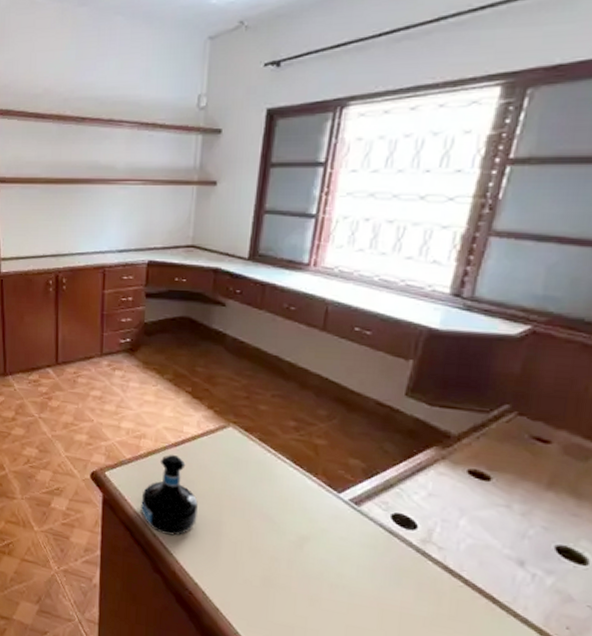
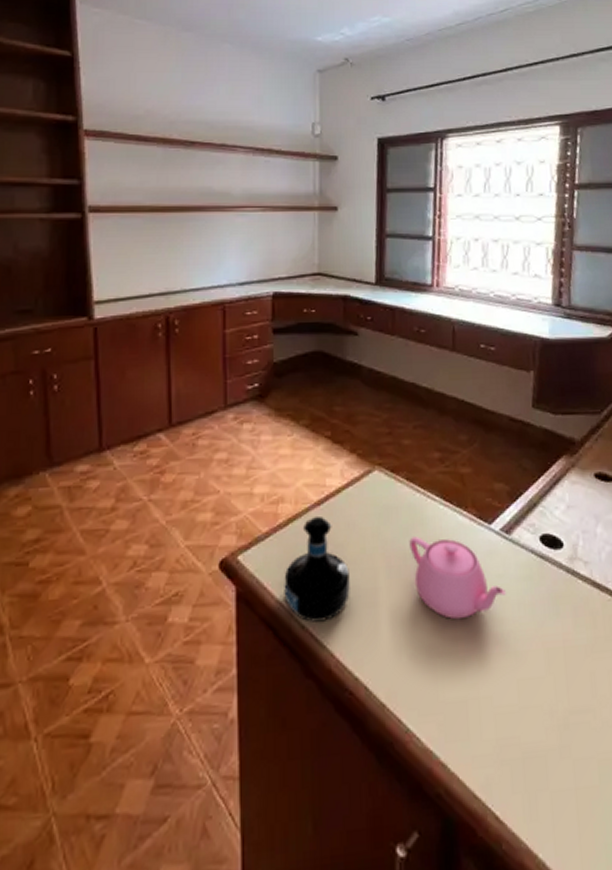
teapot: none [255,488,346,565] -> present [409,536,506,620]

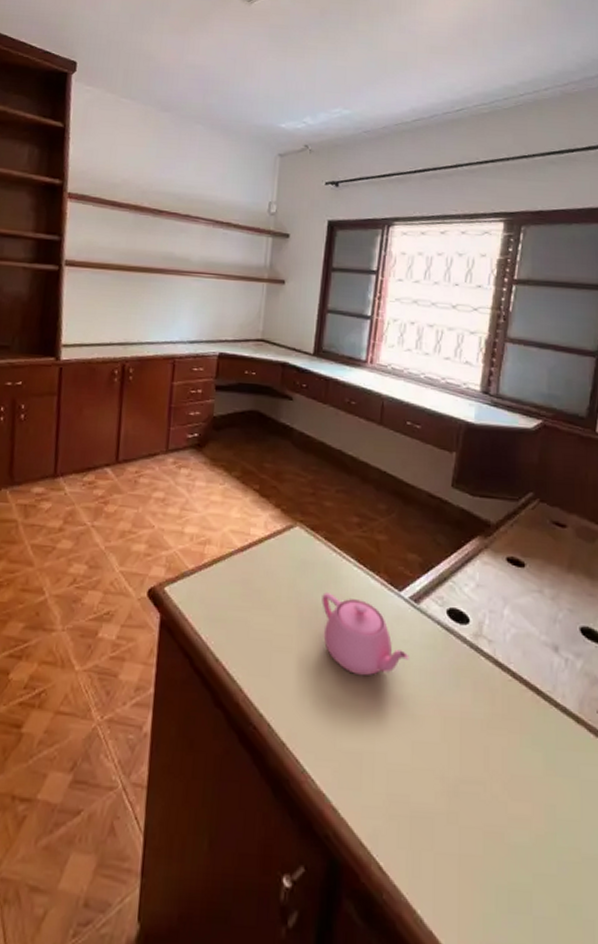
tequila bottle: present [284,515,350,622] -> none [203,560,264,658]

